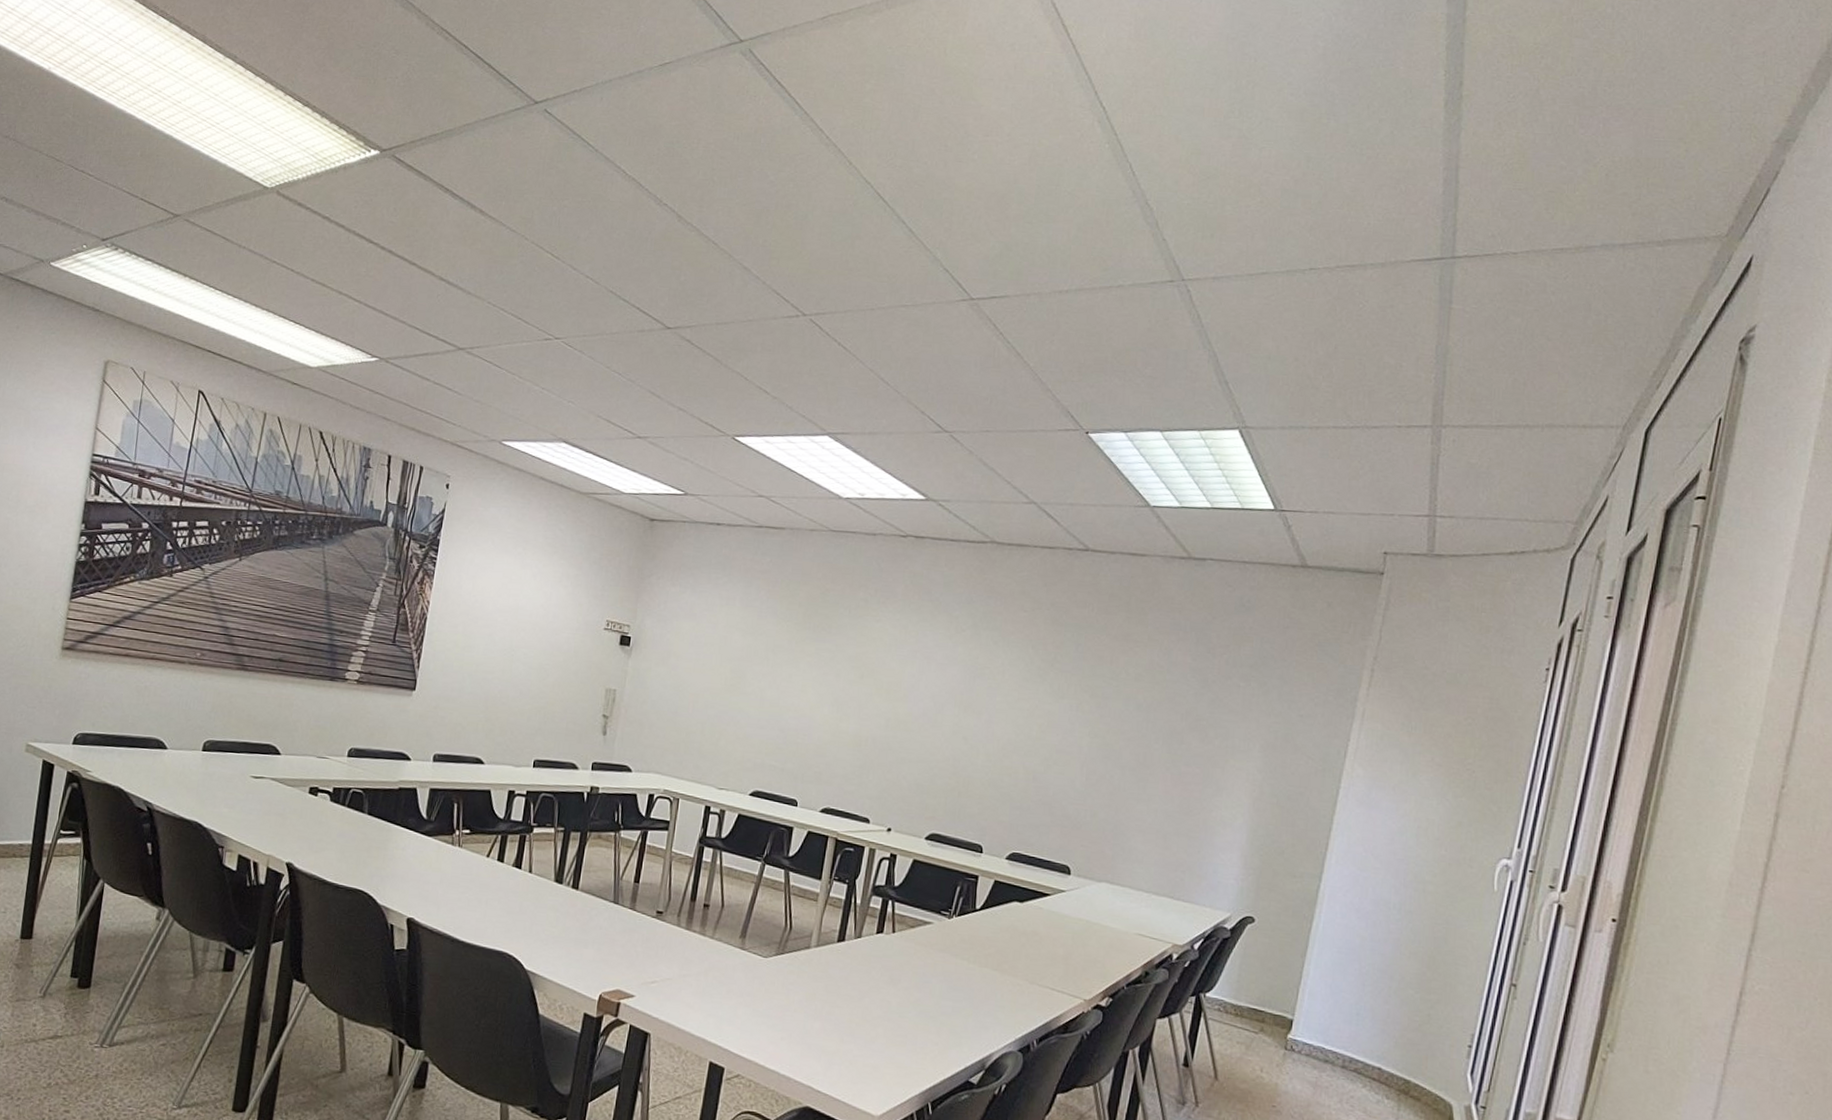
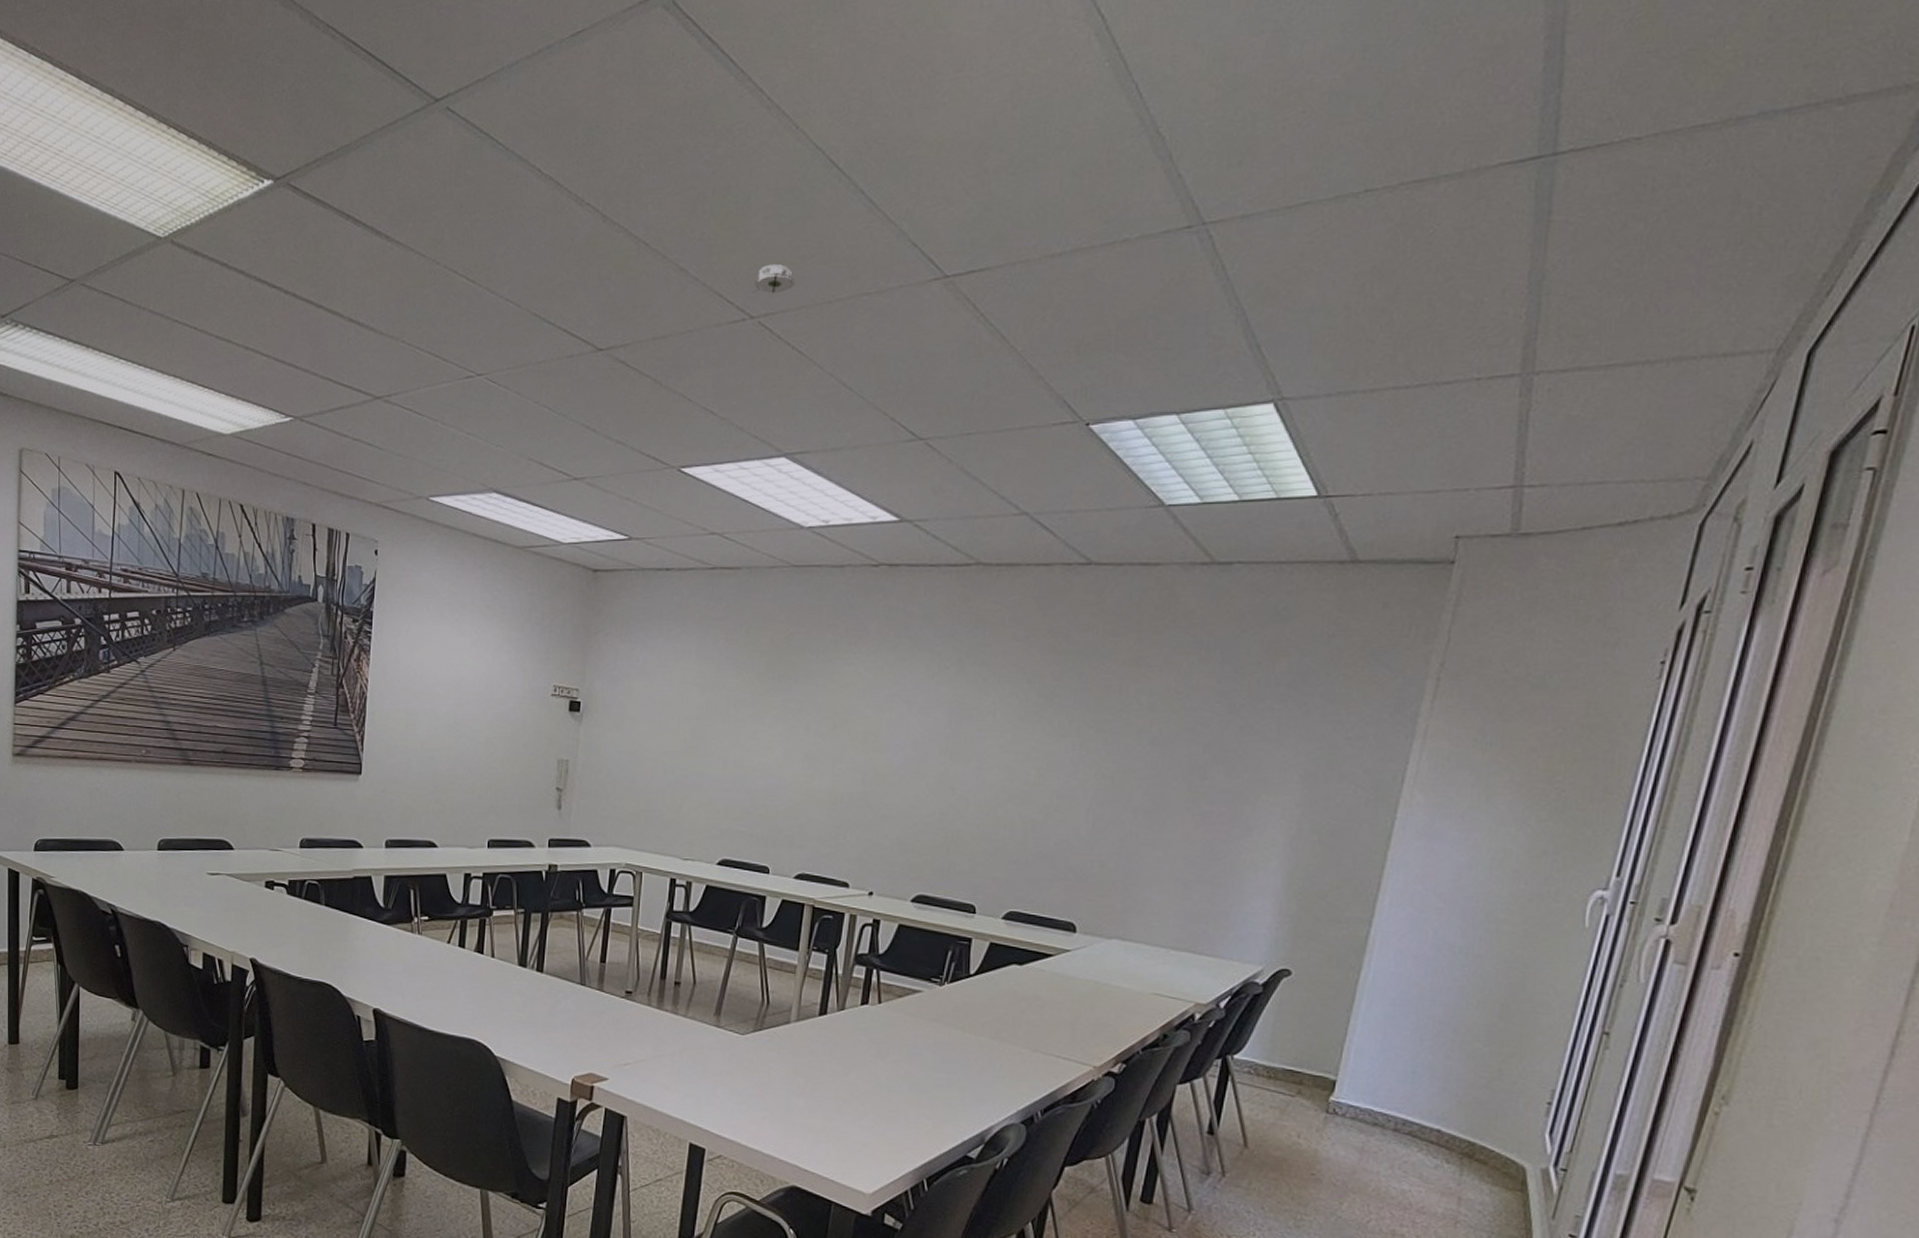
smoke detector: none [805,273,844,298] -> present [751,264,796,294]

